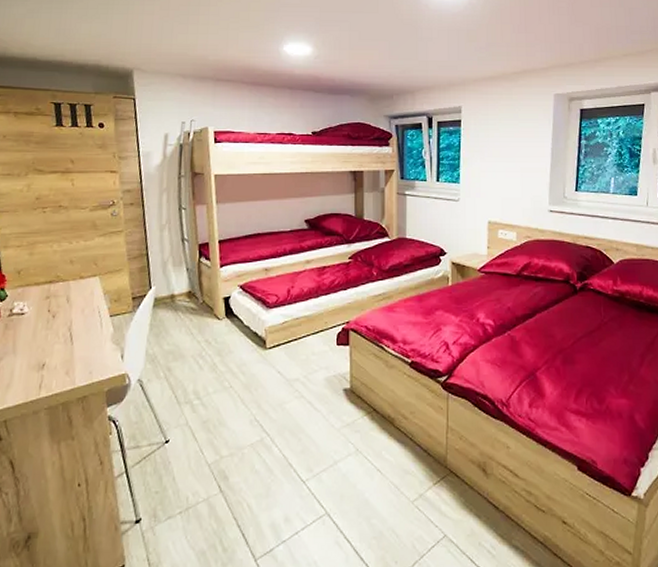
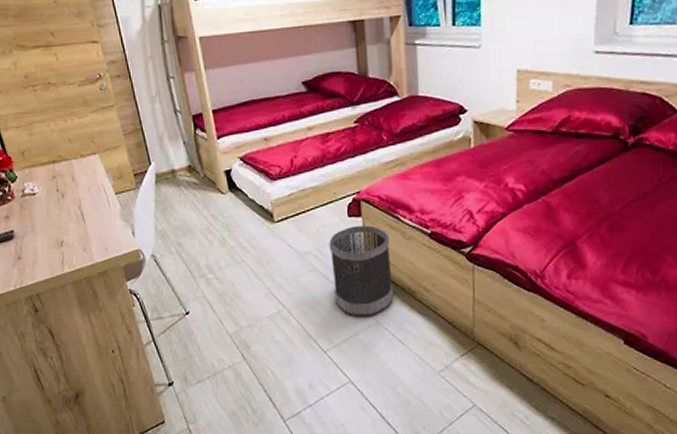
wastebasket: none [317,354,374,445] -> present [329,225,394,317]

